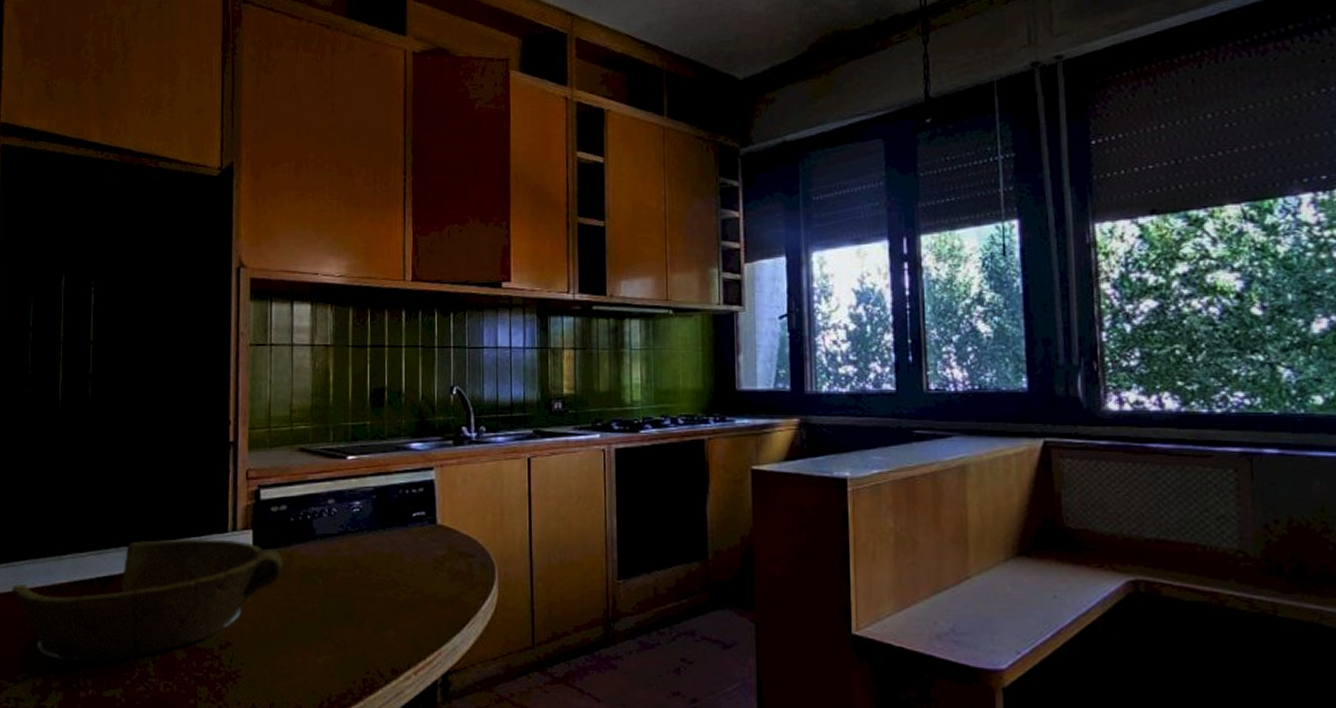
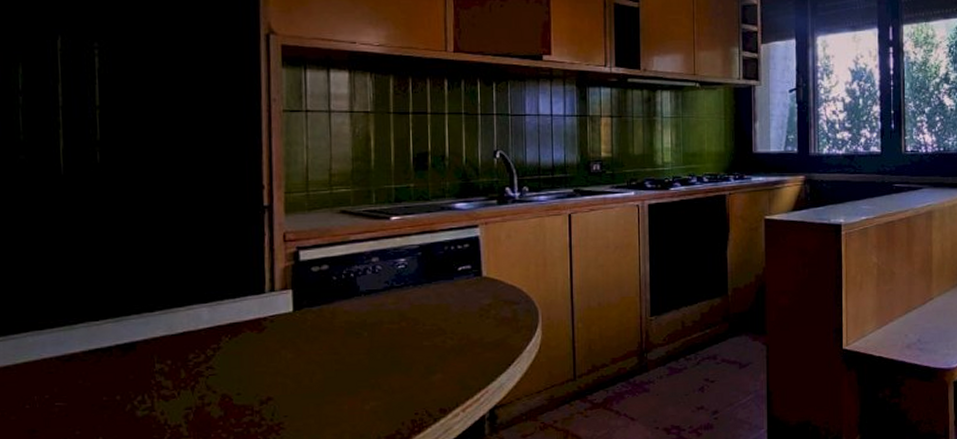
bowl: present [12,539,284,661] -> none [13,300,327,429]

